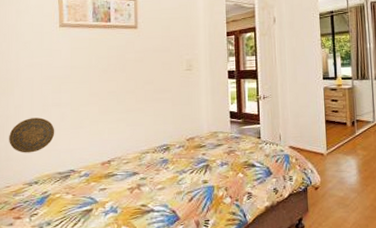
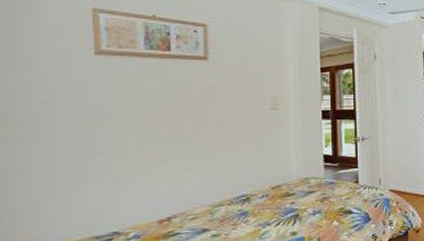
decorative plate: present [9,117,55,153] -> none [16,169,89,216]

